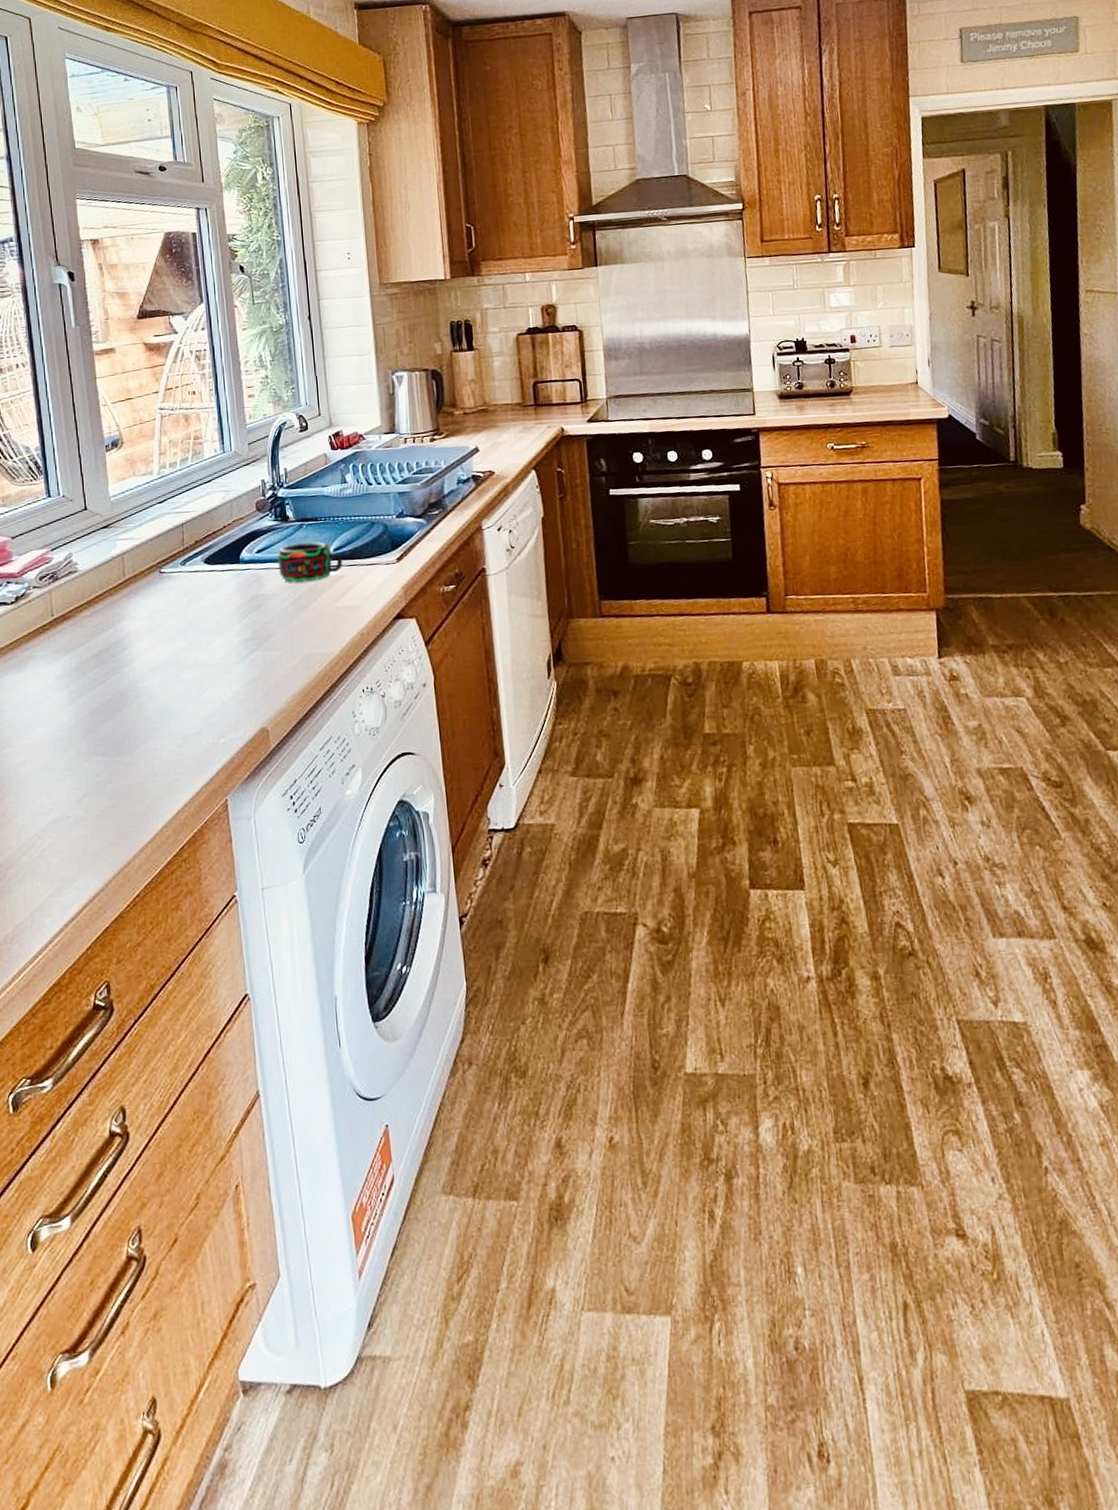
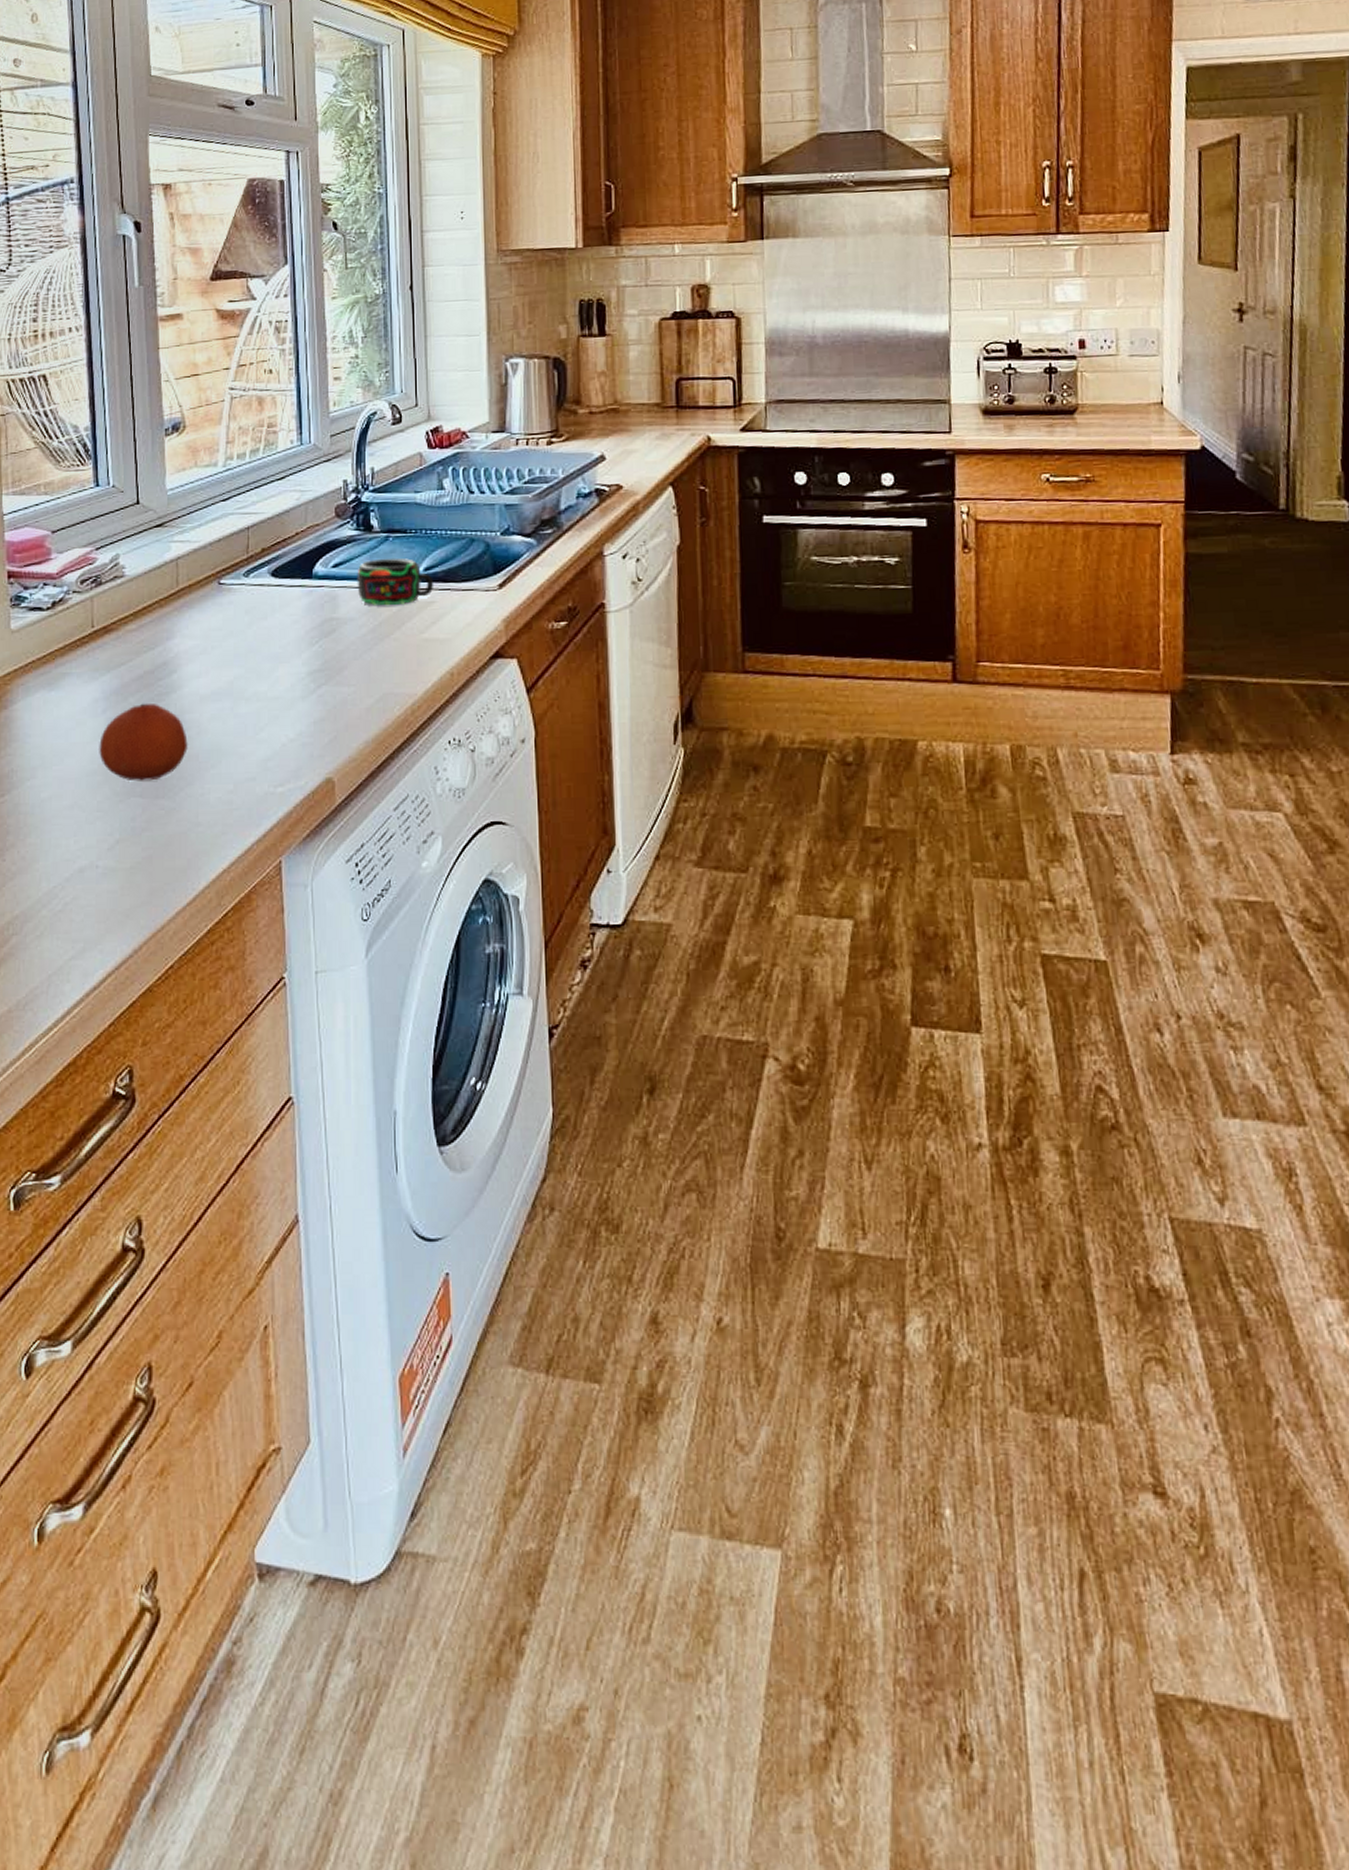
fruit: none [64,676,141,743] -> present [99,703,188,781]

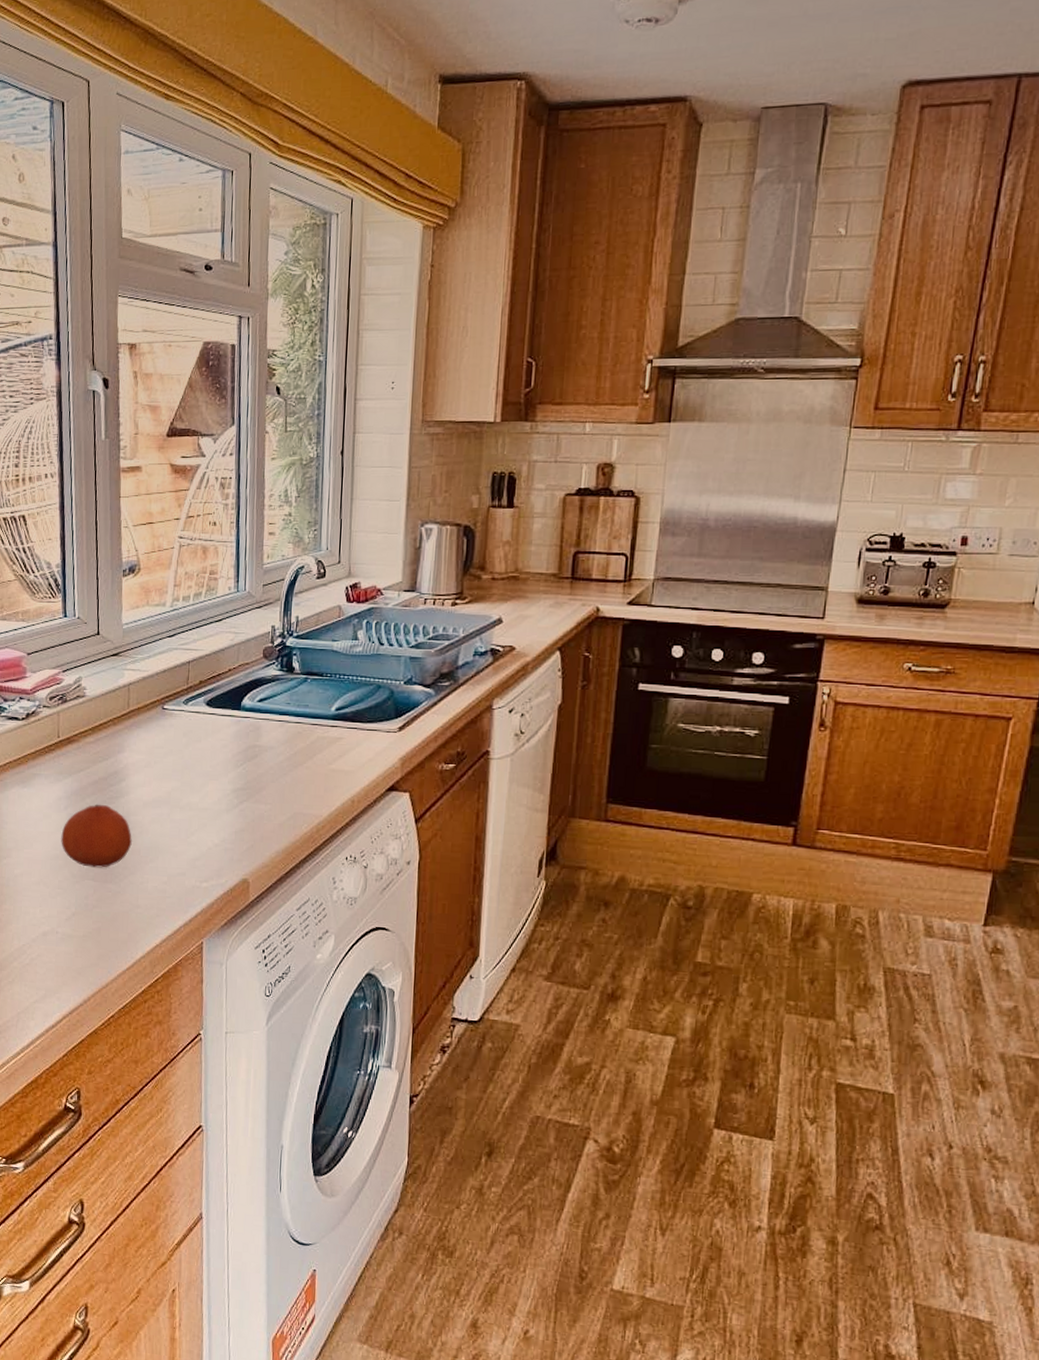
mug: present [357,558,434,605] -> none [278,697,344,738]

